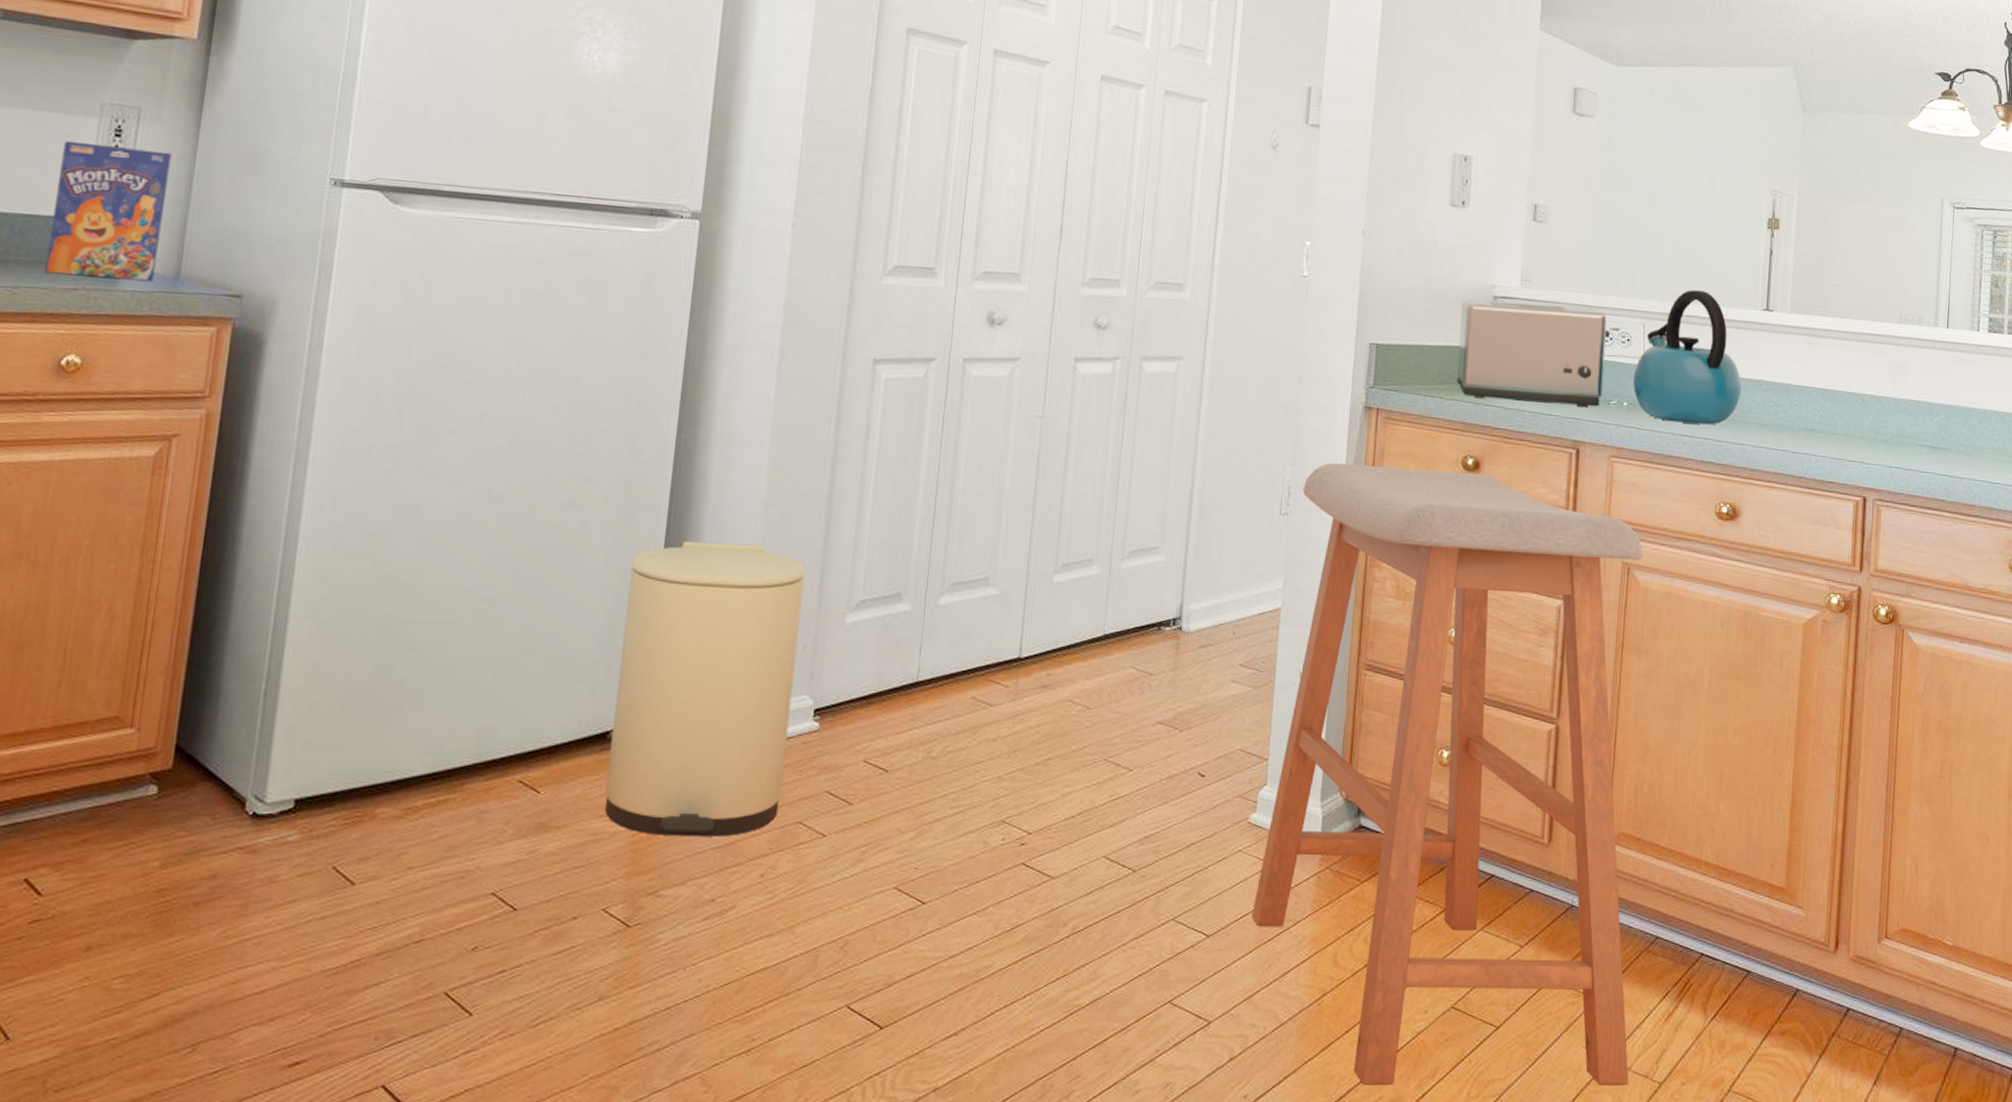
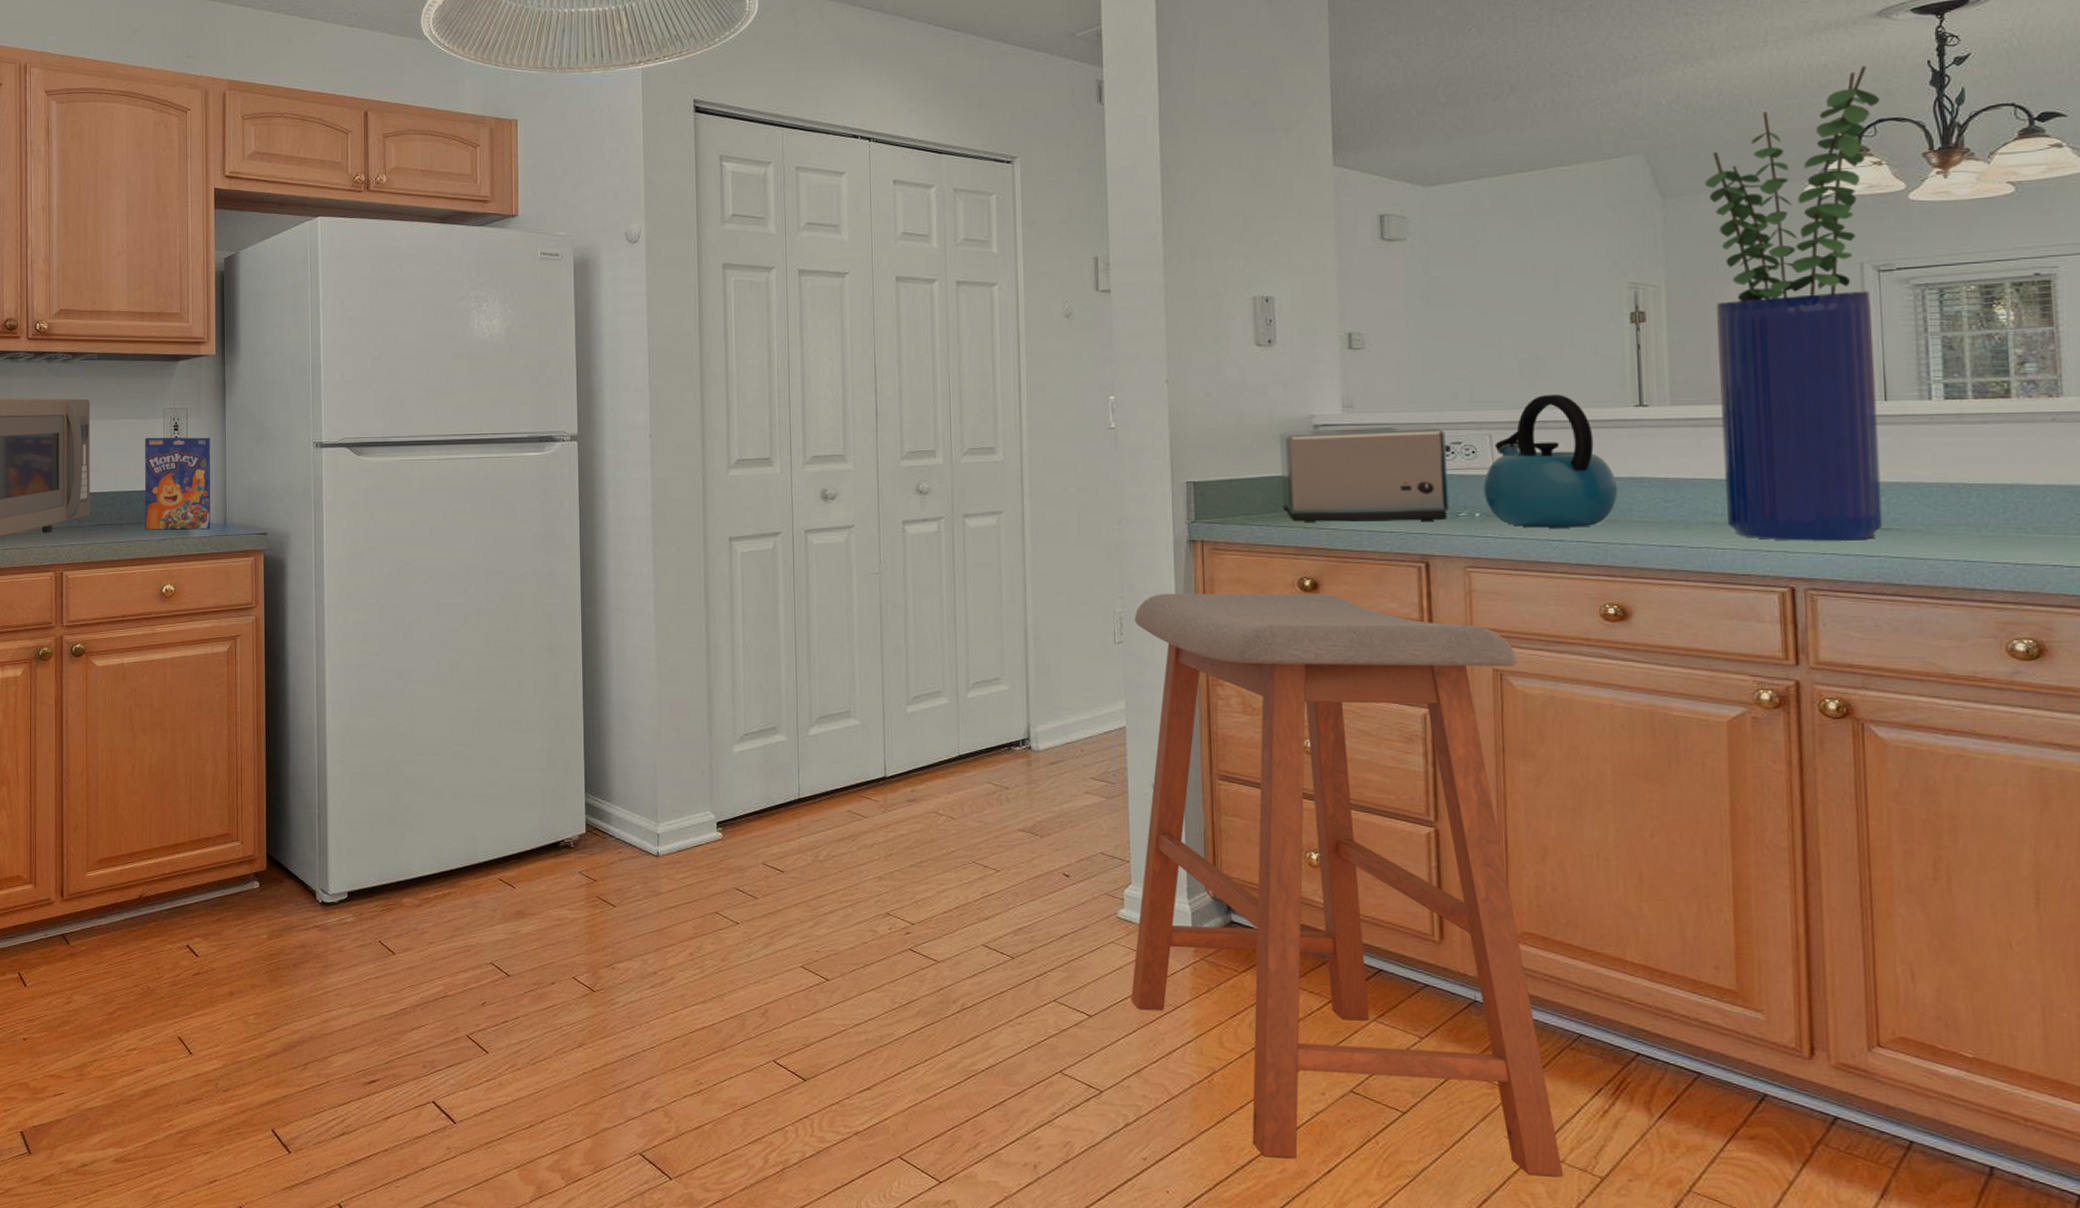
pedal bin: present [604,540,805,837] -> none [560,692,699,923]
vase: none [1822,17,1969,457] -> present [1705,65,1883,541]

